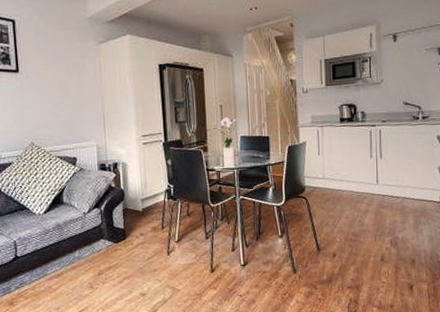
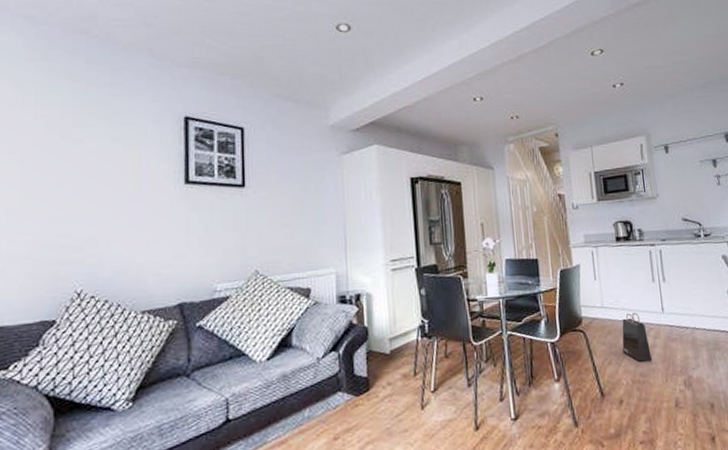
shopping bag: none [339,183,365,225] -> present [622,312,653,363]

